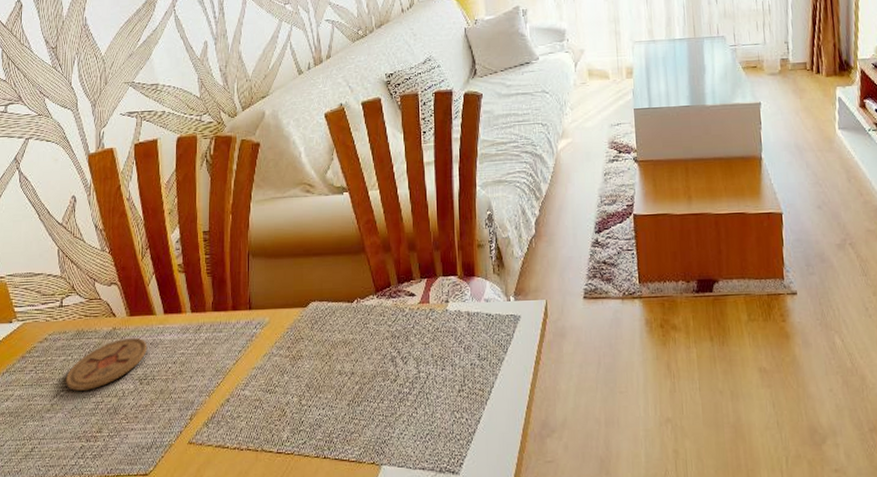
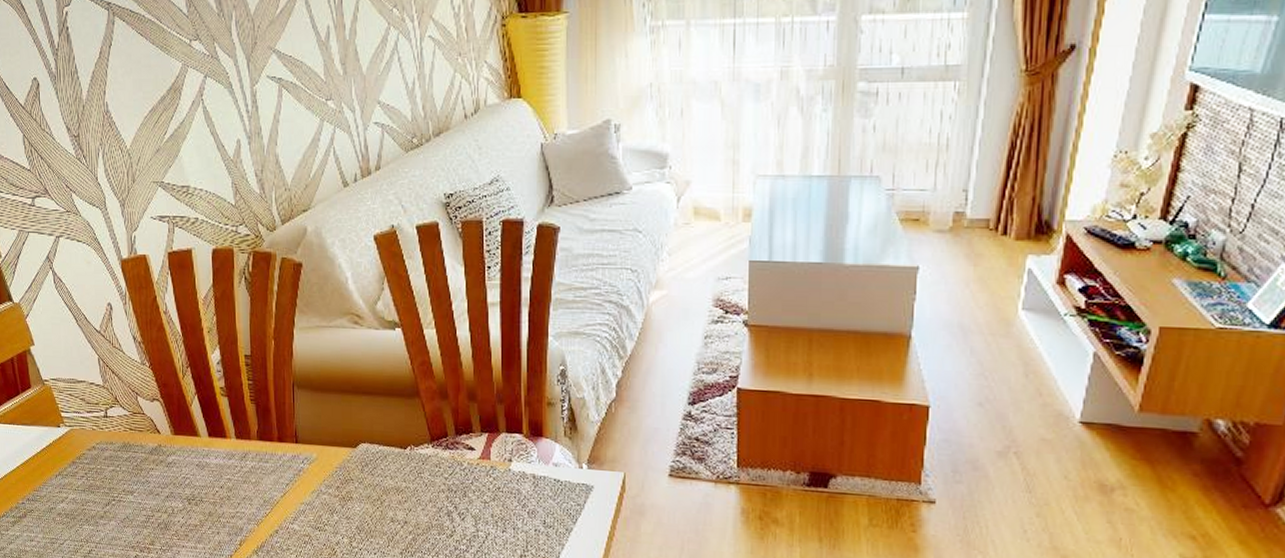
coaster: present [66,337,148,391] -> none [116,456,194,503]

